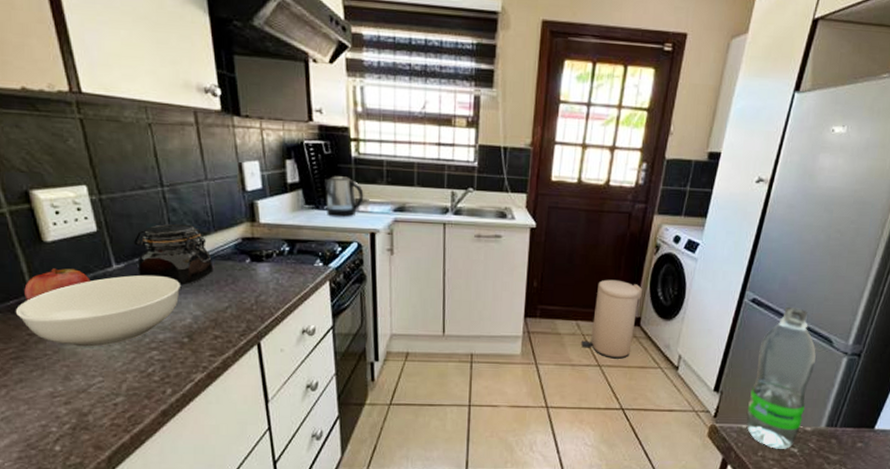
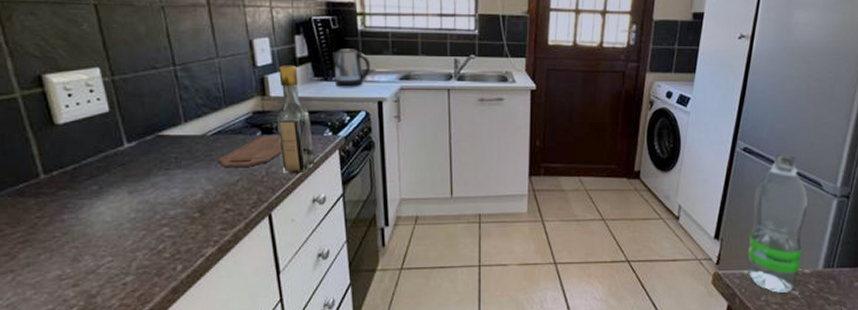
bowl: present [16,274,180,347] -> none [26,152,191,227]
fruit: present [24,268,91,301] -> none [34,150,102,184]
jar: present [134,223,214,285] -> none [146,100,225,161]
cutting board: none [207,263,271,295] -> present [218,136,282,168]
bottle: none [266,190,305,304] -> present [277,65,315,174]
pedal bin: present [580,279,642,359] -> none [584,135,639,212]

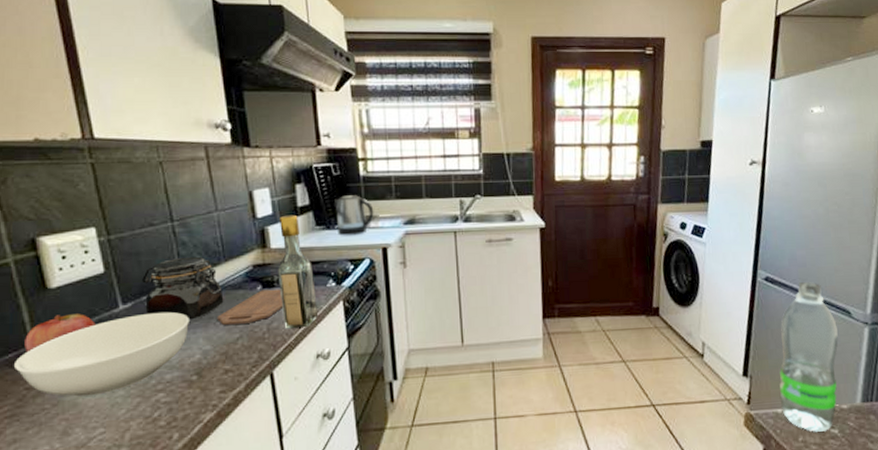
bowl: none [26,152,191,227] -> present [15,311,189,397]
fruit: none [34,150,102,184] -> present [24,314,95,353]
jar: none [146,100,225,161] -> present [142,256,224,320]

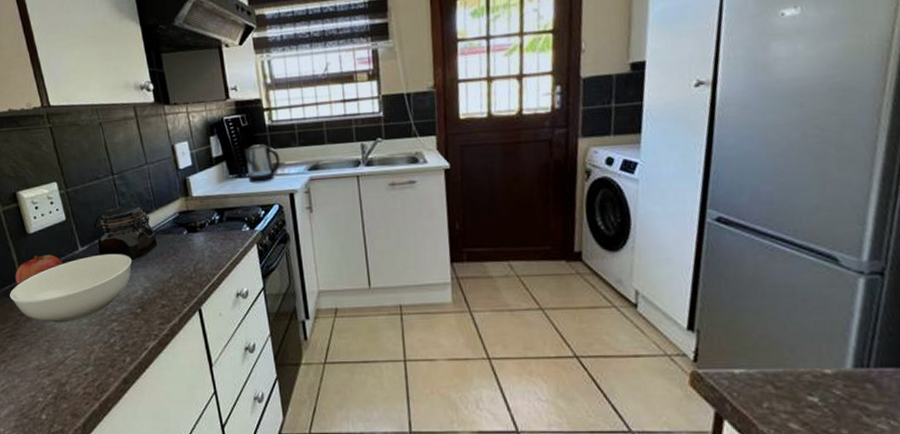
cutting board: present [217,289,284,326] -> none [153,233,206,266]
bottle: present [278,214,319,329] -> none [198,165,236,270]
bottle: present [779,282,838,432] -> none [736,222,820,398]

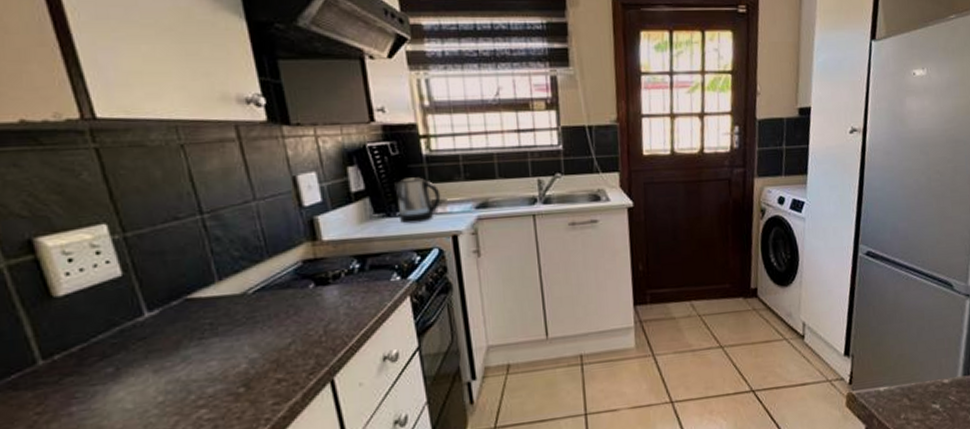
bowl: present [10,253,132,323] -> none [19,317,231,419]
fruit: present [15,254,63,286] -> none [29,324,117,372]
jar: present [94,205,158,261] -> none [170,252,271,326]

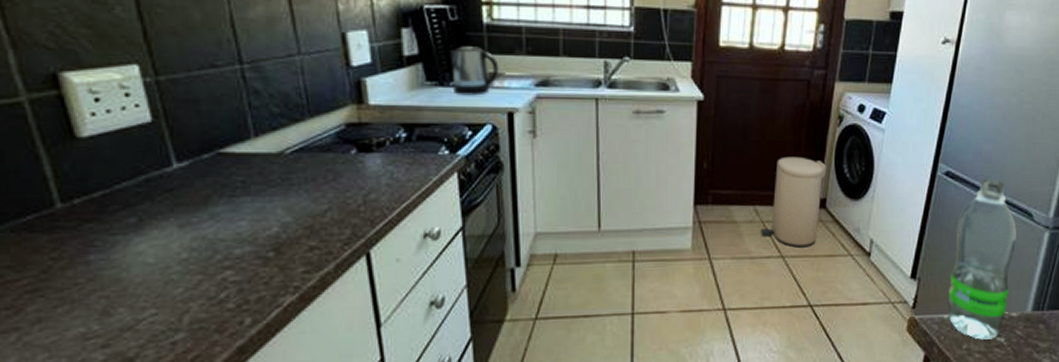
pedal bin: none [698,251,755,337] -> present [760,156,826,248]
bottle: none [881,255,940,409] -> present [947,180,1017,340]

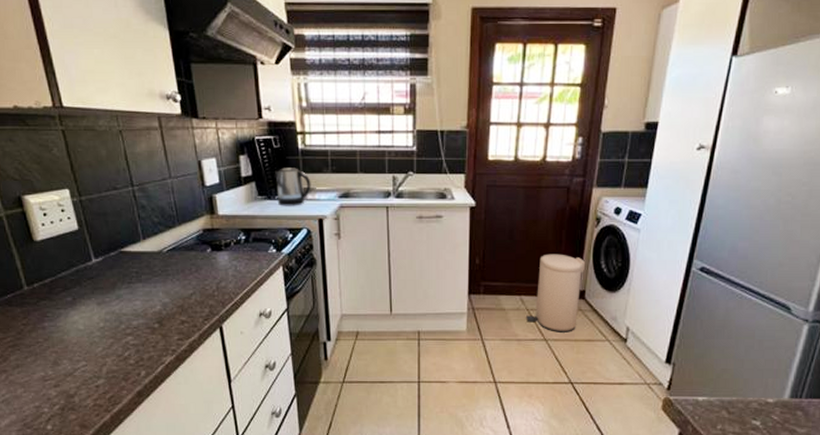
bottle: present [947,180,1017,340] -> none [702,275,773,422]

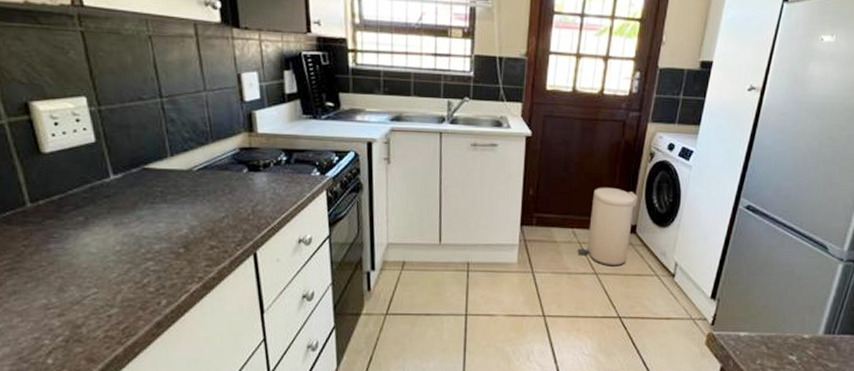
kettle: present [275,168,311,206] -> none [322,86,361,128]

